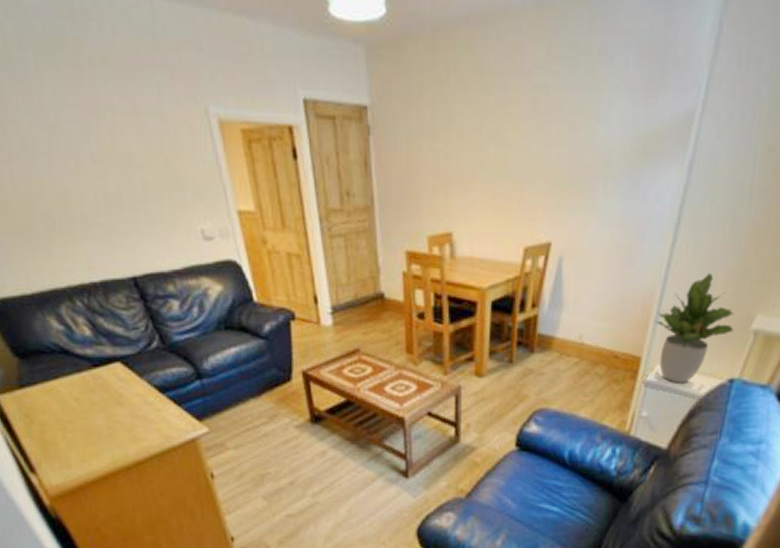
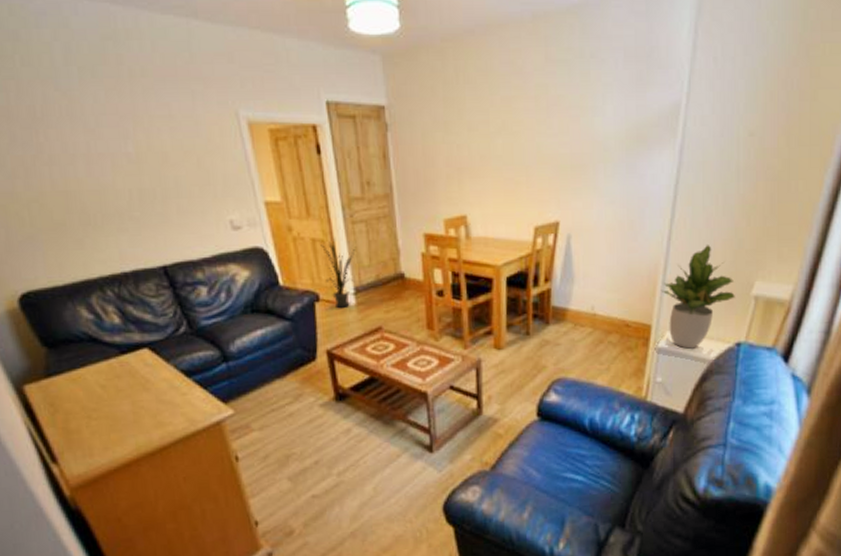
house plant: none [296,253,334,327] -> present [320,238,356,308]

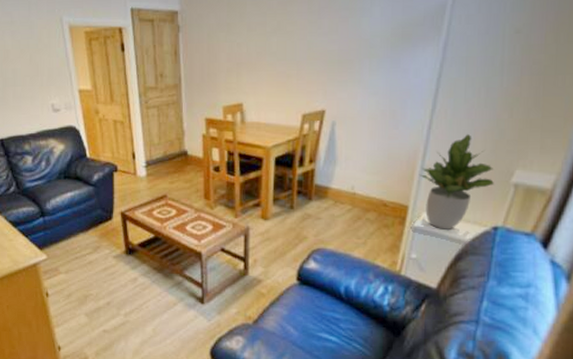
house plant: present [320,238,356,308] -> none [120,120,148,177]

